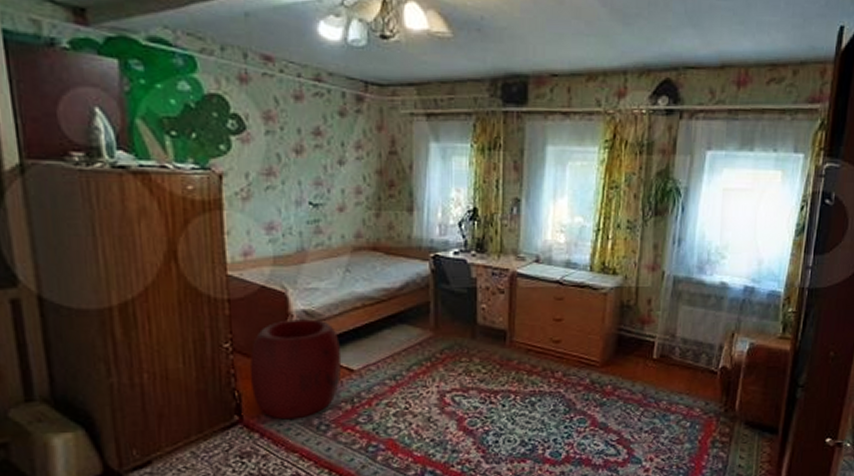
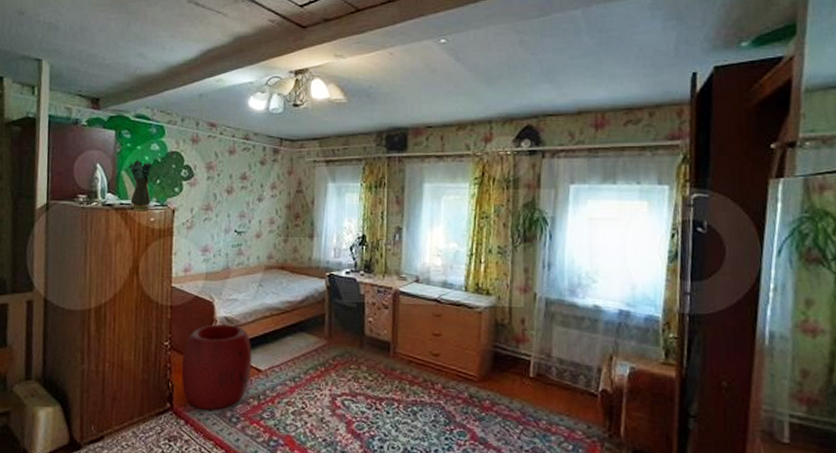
vase: none [145,101,186,176] -> present [128,158,152,211]

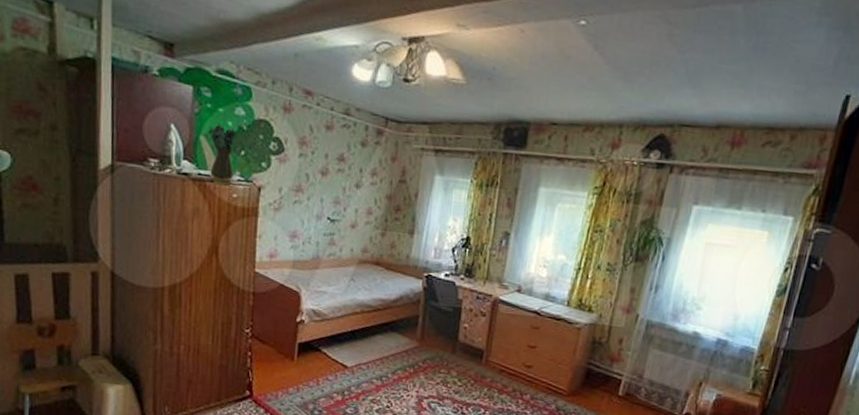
pouf: present [181,324,252,411] -> none [262,315,339,402]

